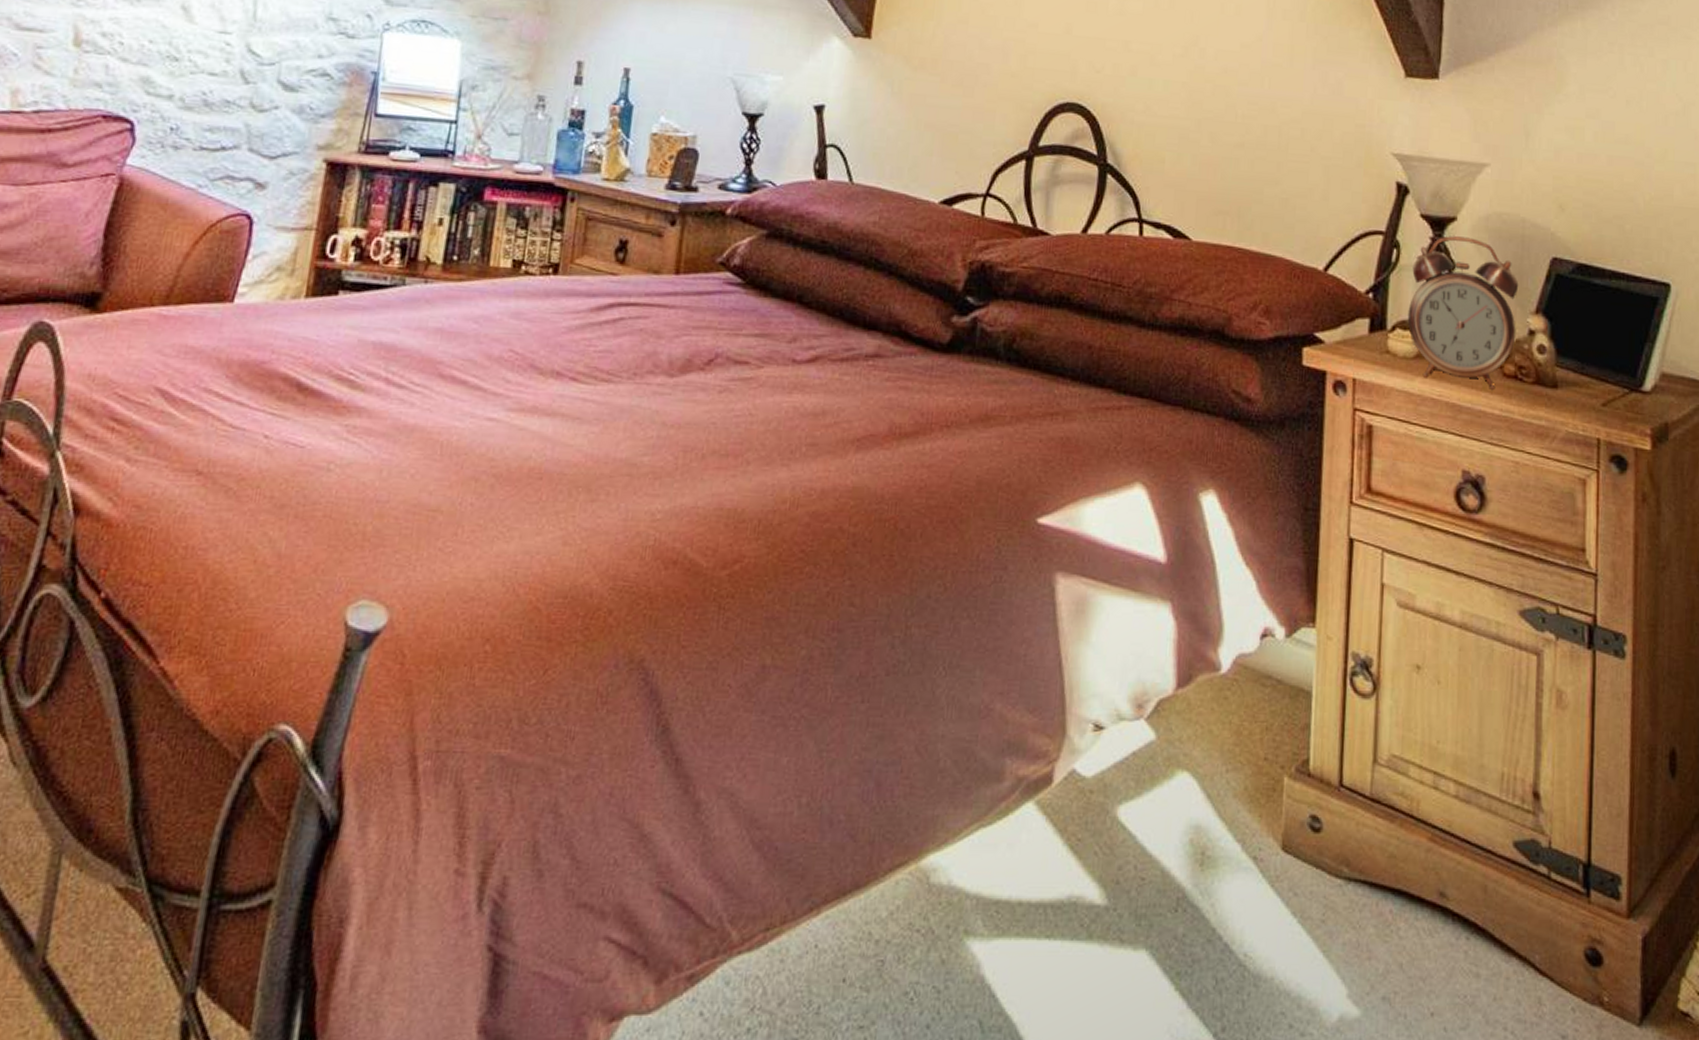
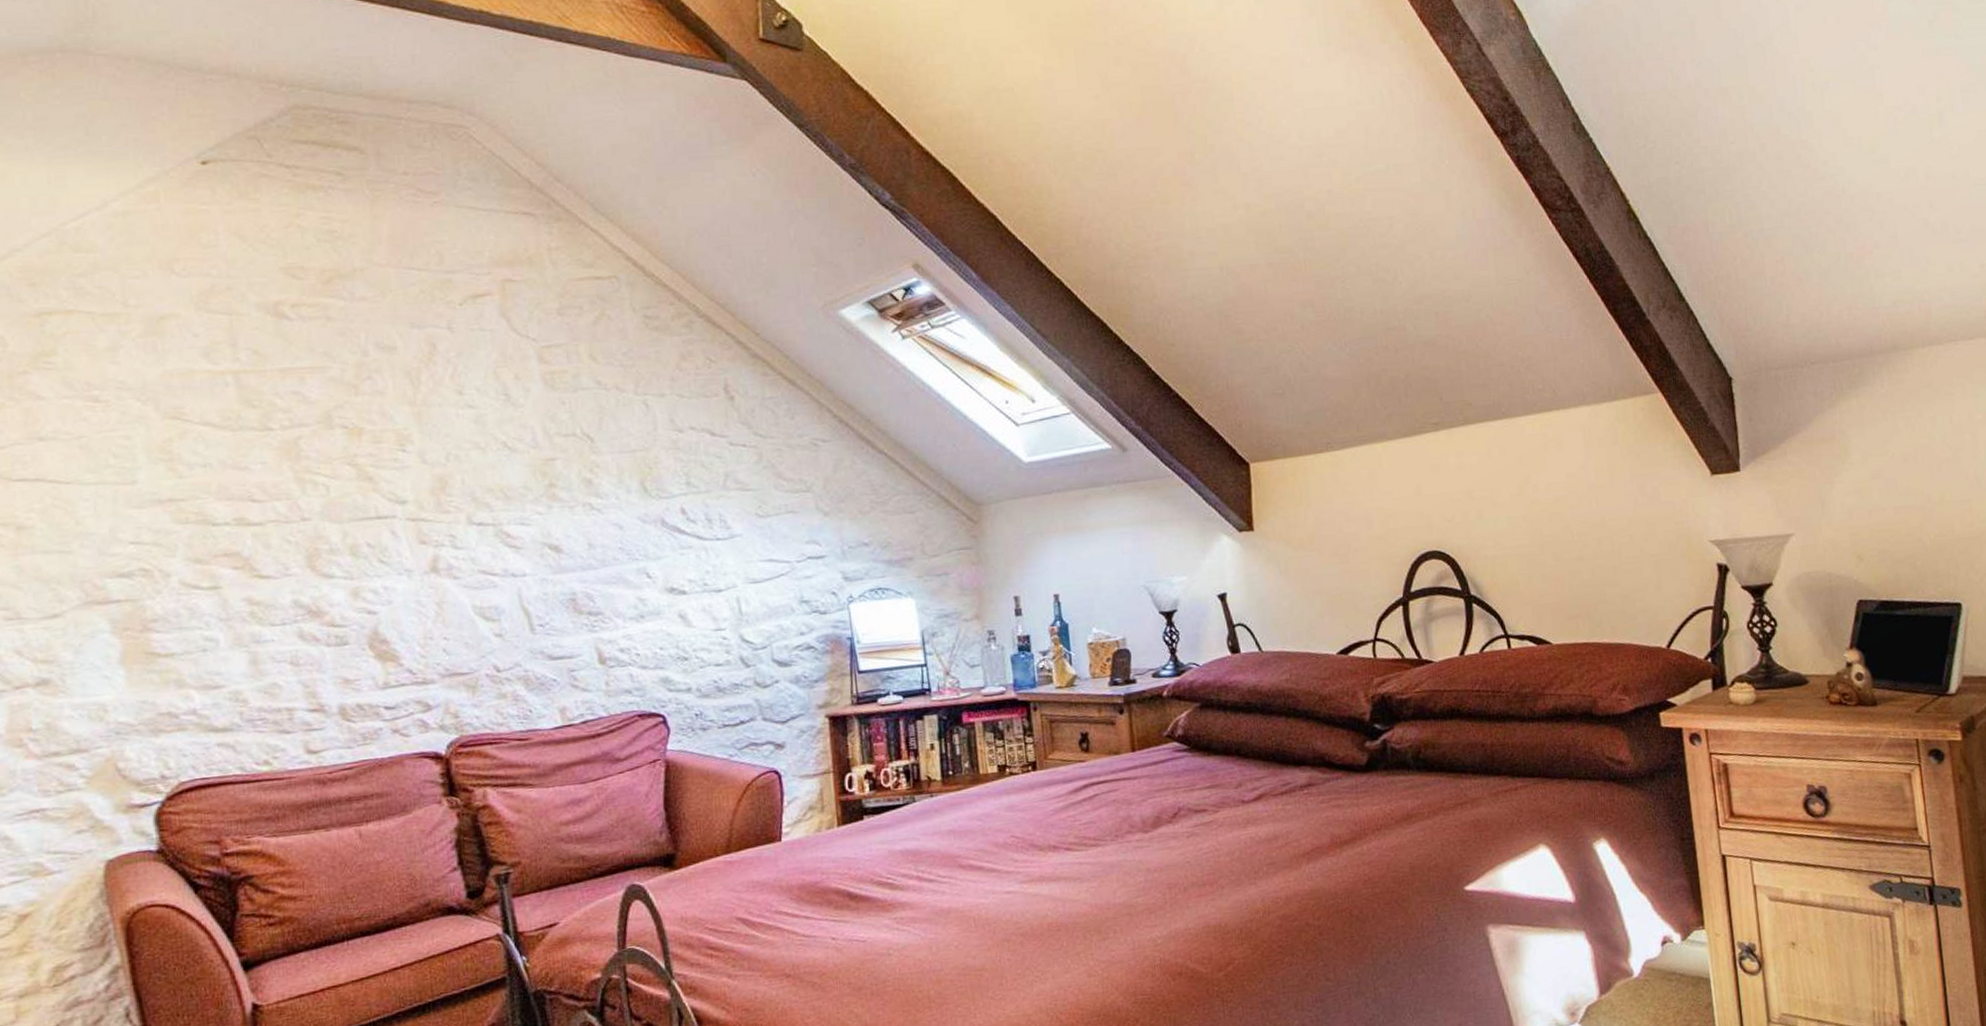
alarm clock: present [1407,236,1519,391] -> none [1741,597,1837,718]

